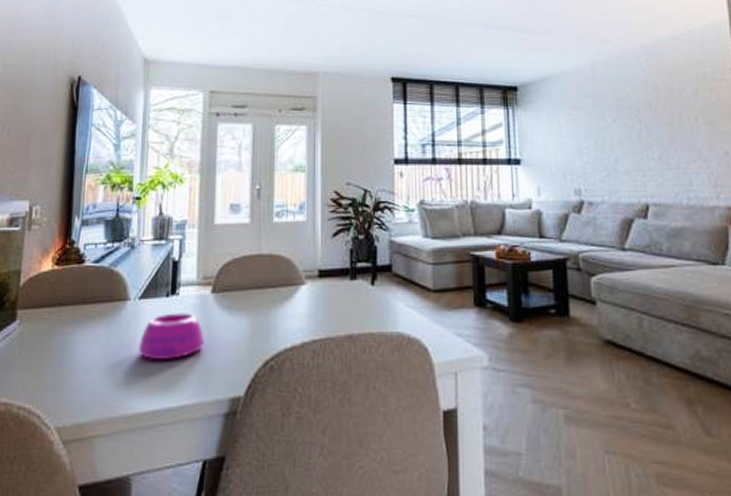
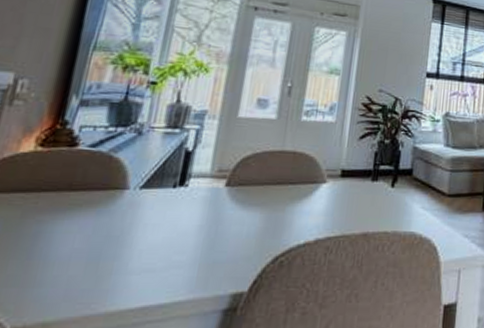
bowl: present [138,313,204,361] -> none [131,205,211,254]

